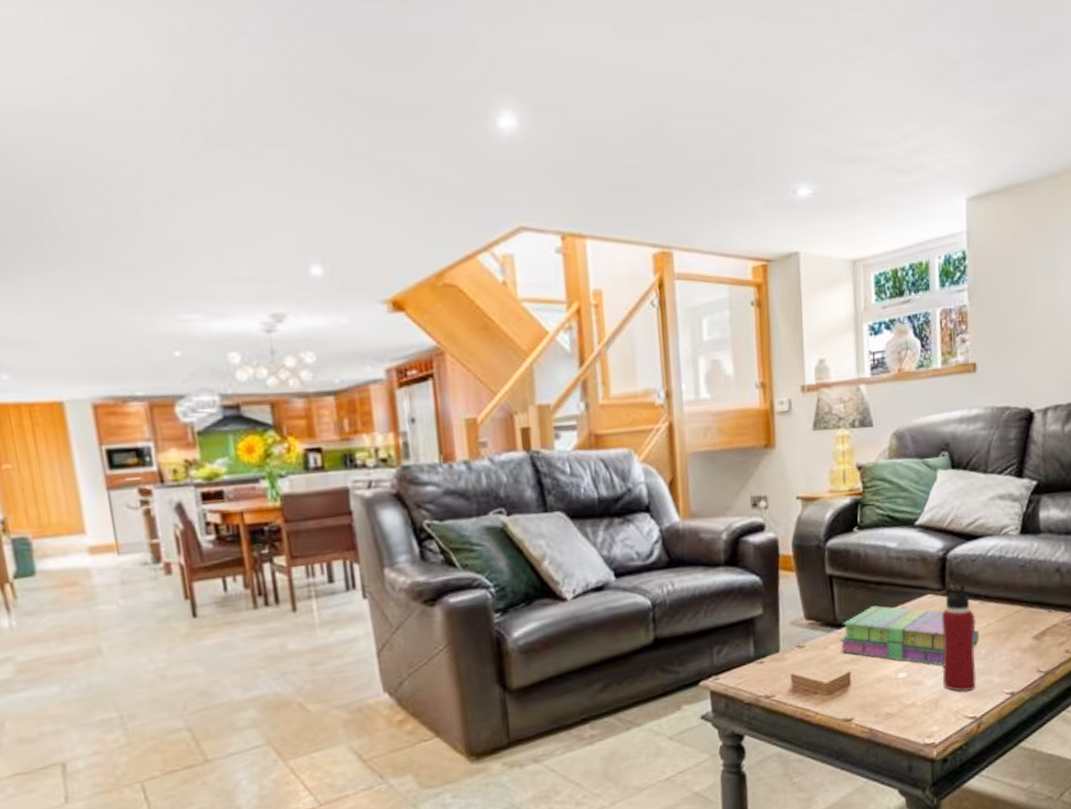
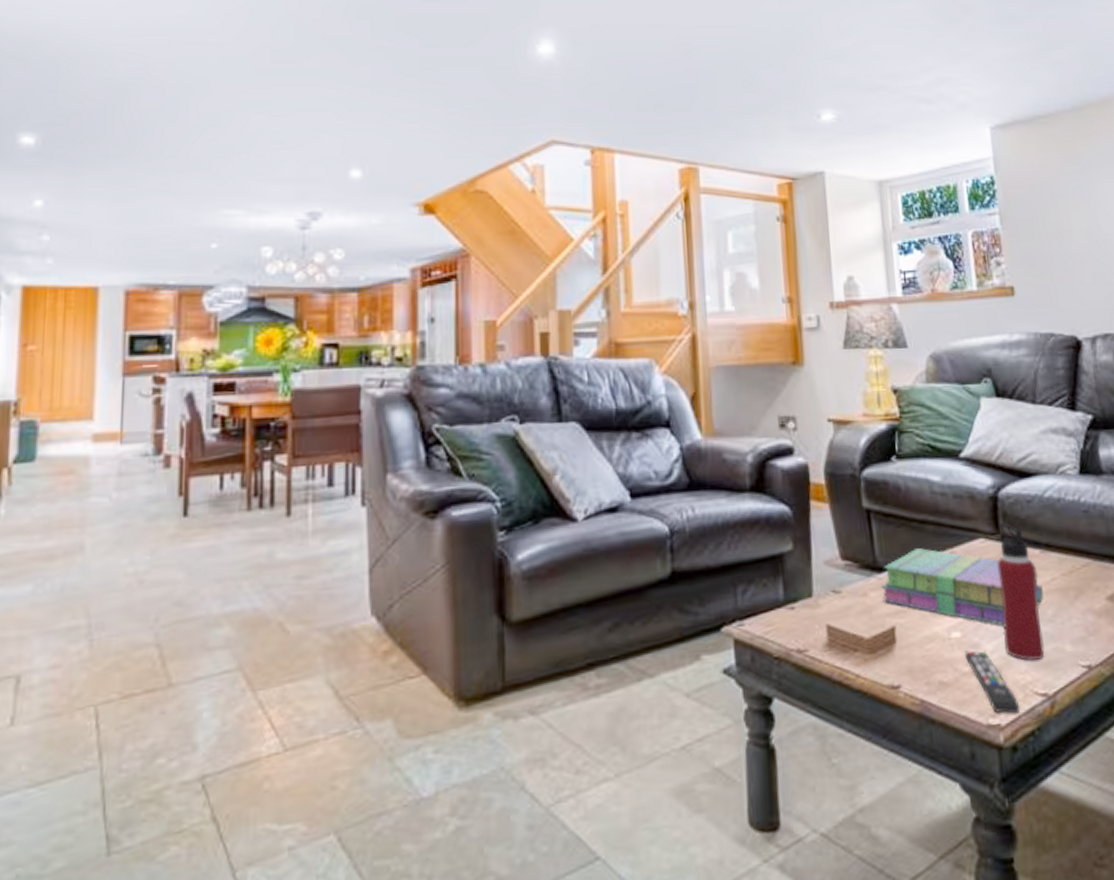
remote control: none [908,686,952,735] -> present [964,650,1020,714]

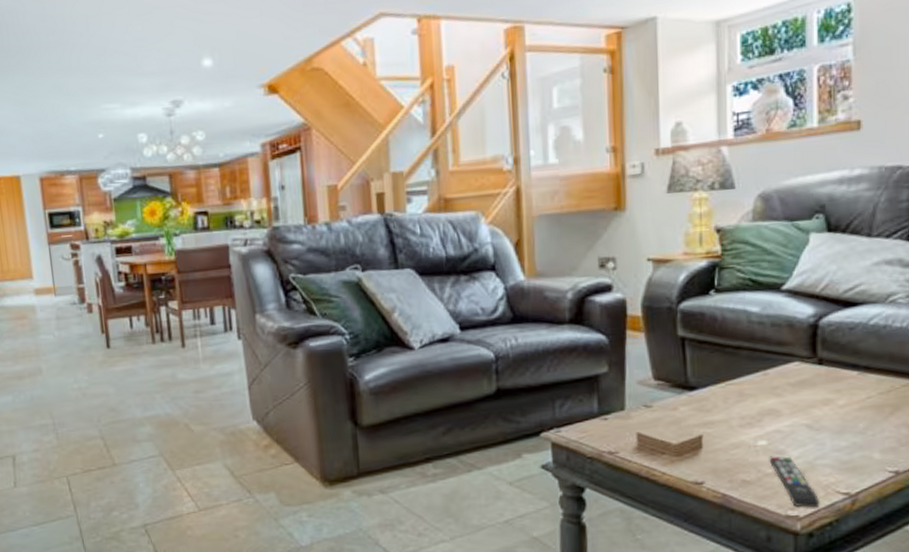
books: present [881,548,1044,626] -> none [692,370,857,437]
water bottle: present [998,521,1045,661] -> none [810,347,851,466]

